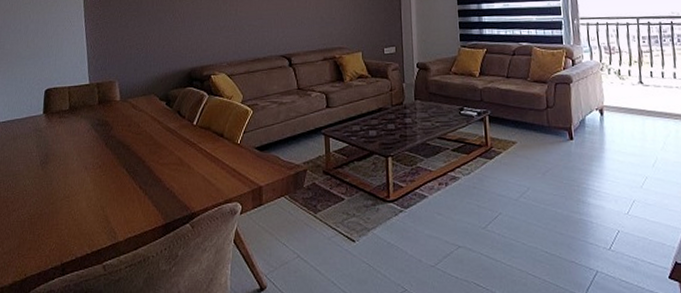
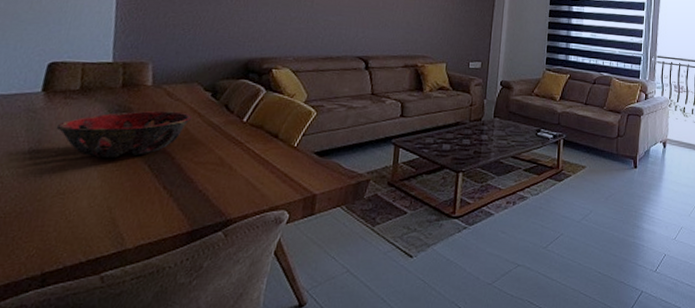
decorative bowl: none [56,120,154,165] -> present [56,110,193,157]

